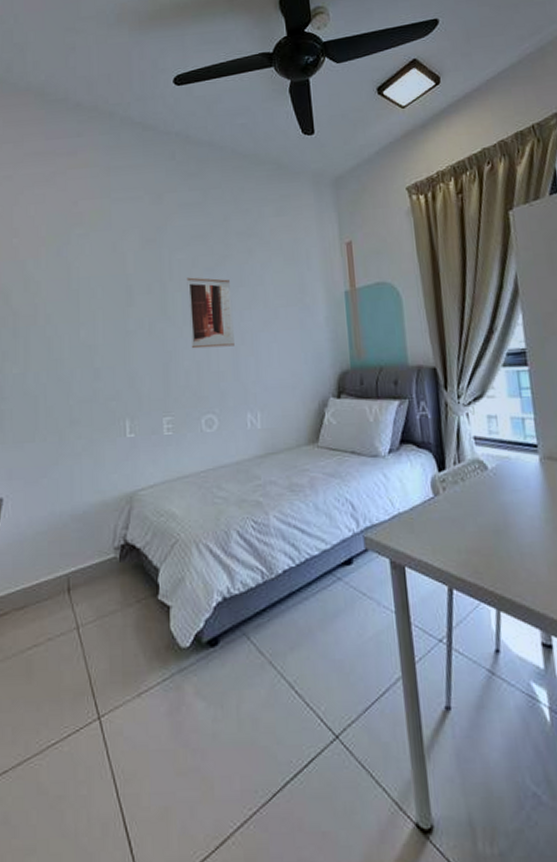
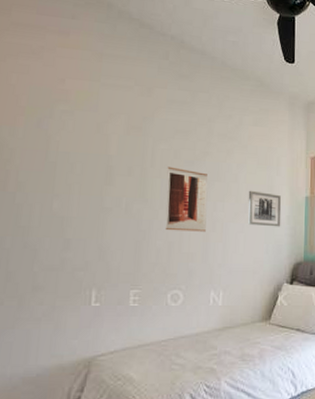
wall art: none [277,292,319,333] -> present [247,190,282,227]

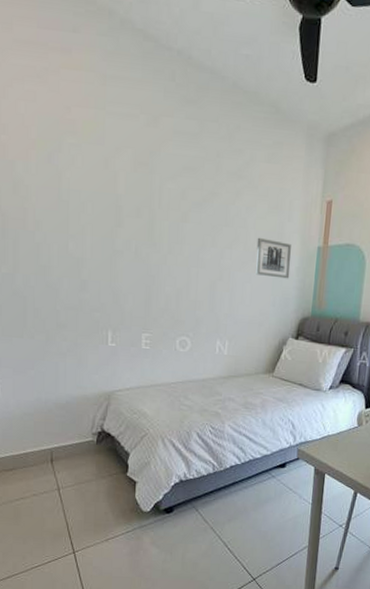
wall art: present [165,166,208,232] -> none [173,208,216,280]

